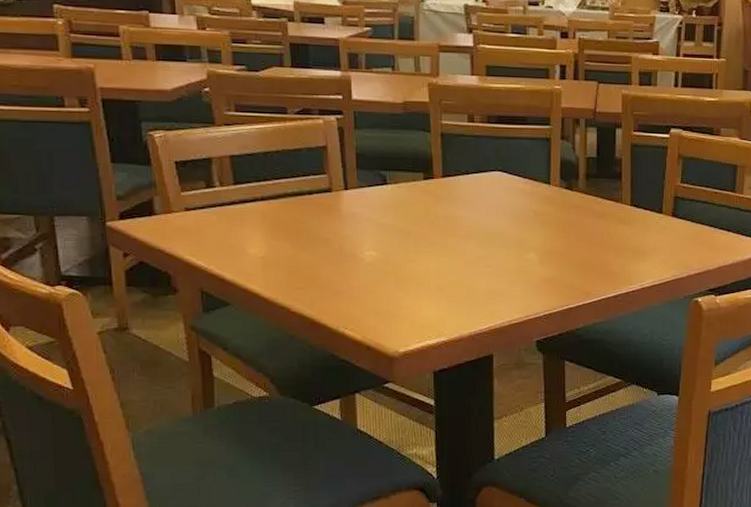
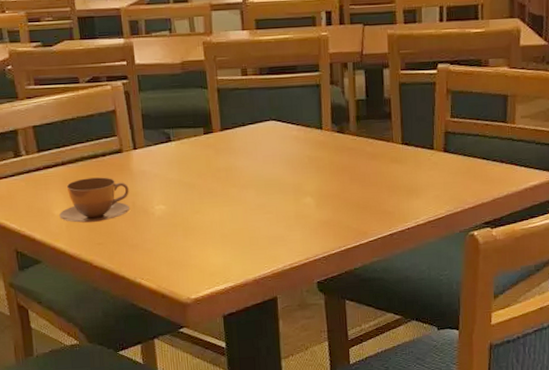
teacup: none [255,216,337,265] -> present [59,177,131,223]

